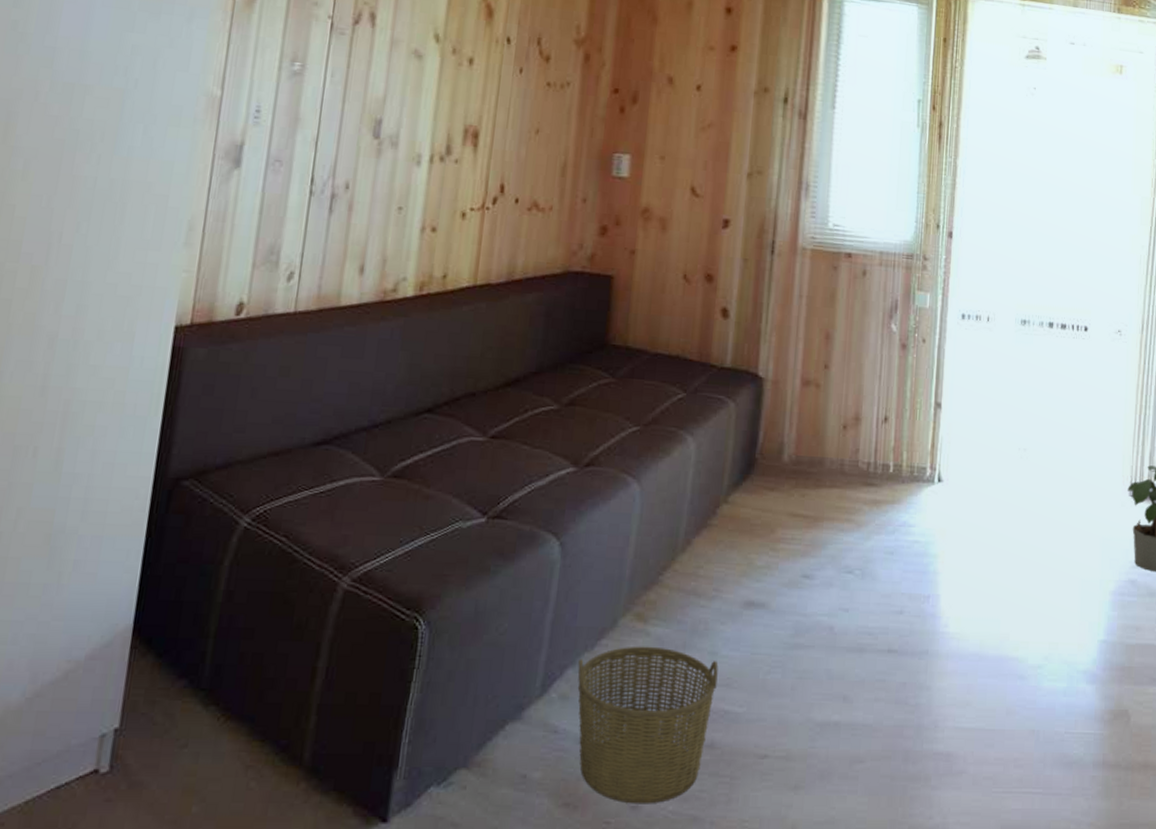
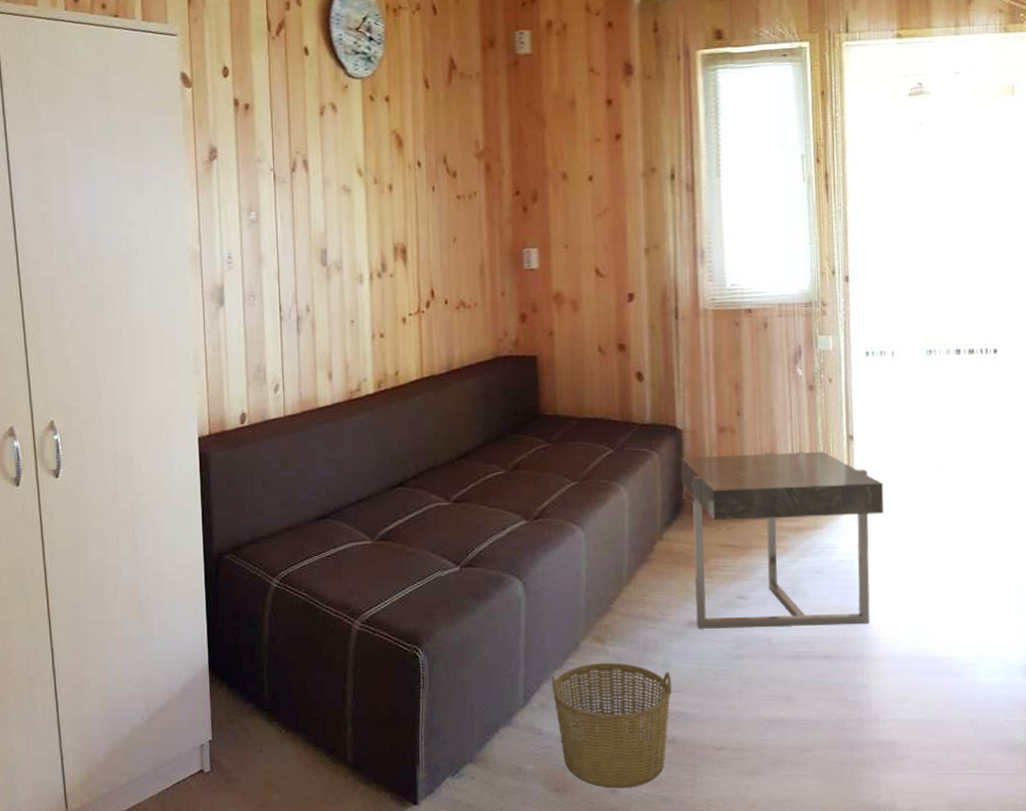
side table: none [754,409,967,615] -> present [681,451,884,629]

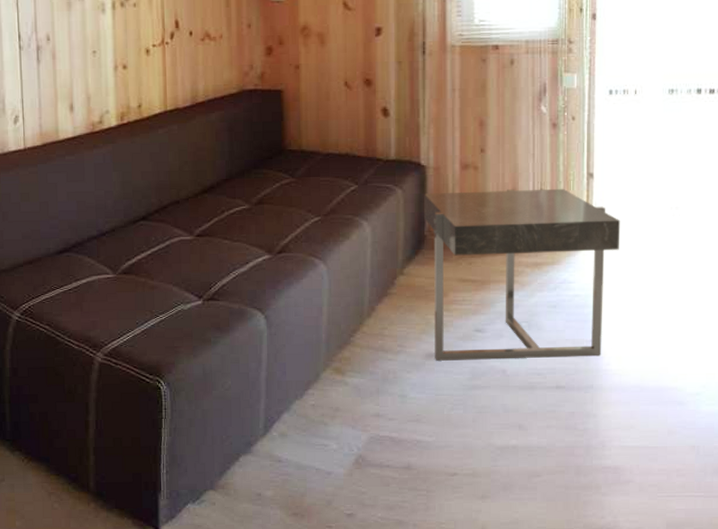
basket: present [551,662,672,789] -> none [291,393,408,513]

